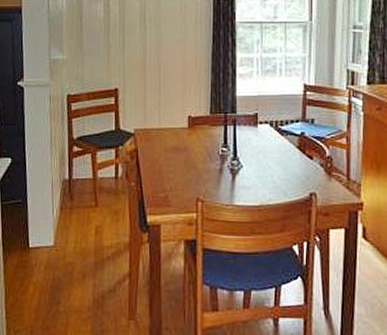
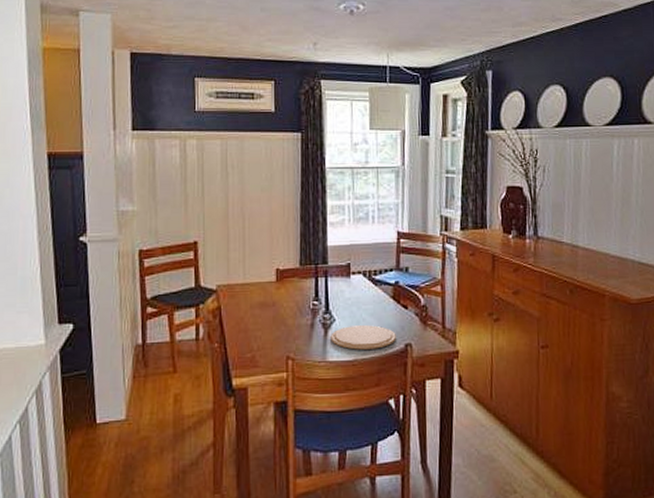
plate: none [238,173,301,196] -> present [331,325,396,350]

